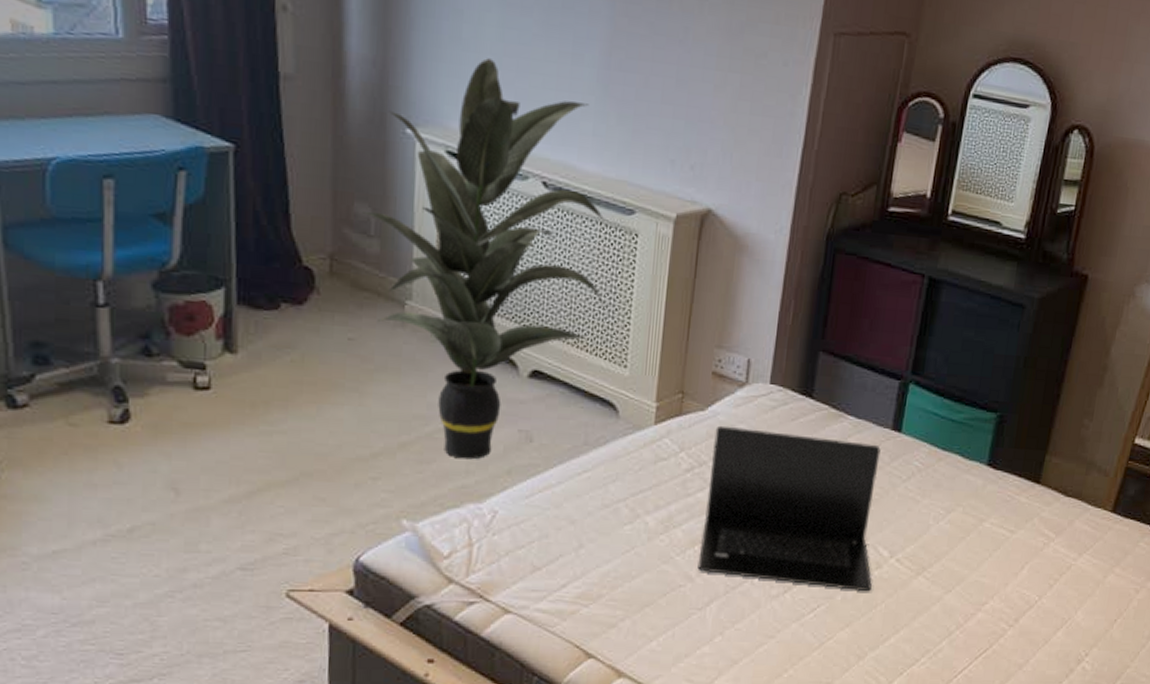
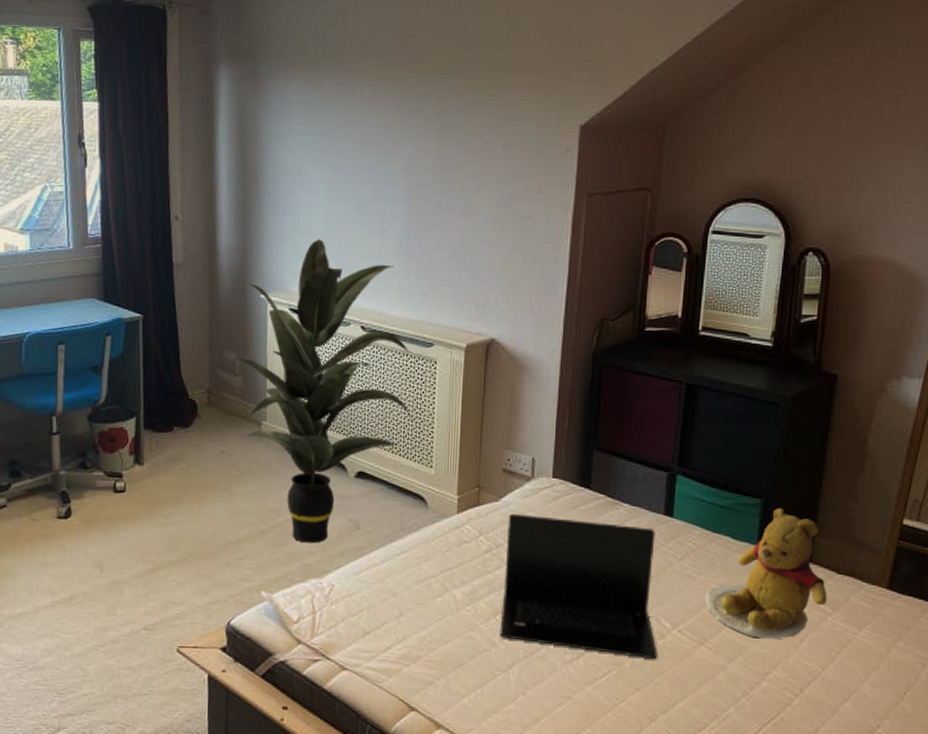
teddy bear: none [927,424,1053,567] -> present [705,508,827,640]

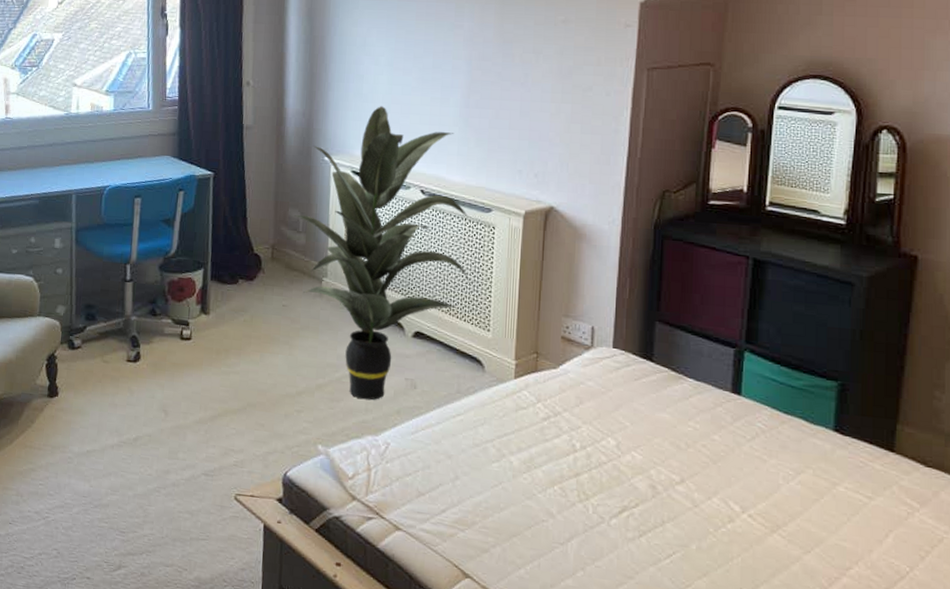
laptop: present [500,513,657,660] -> none [558,381,726,544]
teddy bear: present [705,508,827,640] -> none [777,392,914,533]

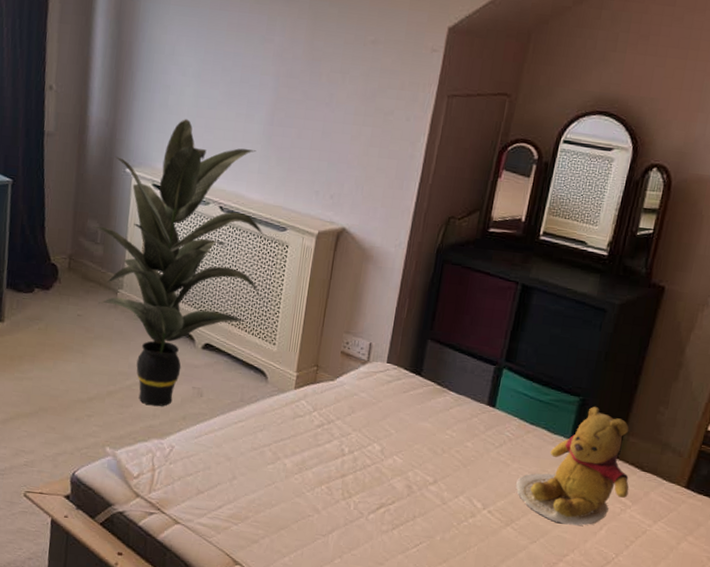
teddy bear: none [777,392,914,533] -> present [516,407,629,526]

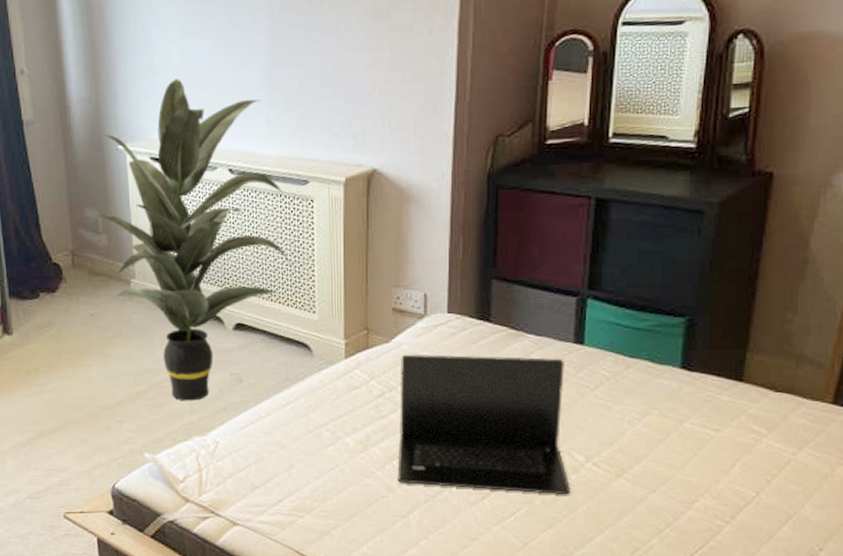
laptop: none [323,393,478,536] -> present [397,354,570,495]
teddy bear: present [516,407,629,526] -> none [622,326,762,466]

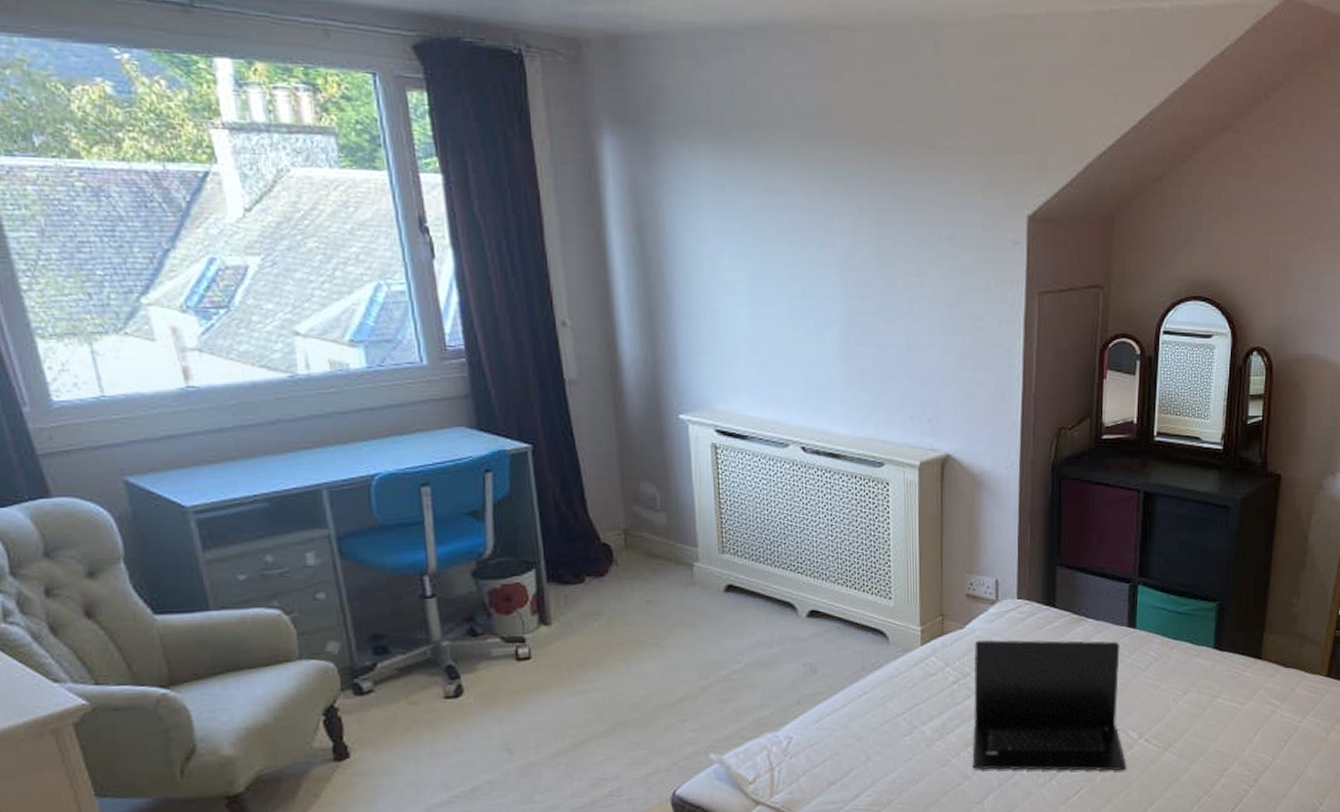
indoor plant: present [92,79,292,401] -> none [648,347,868,695]

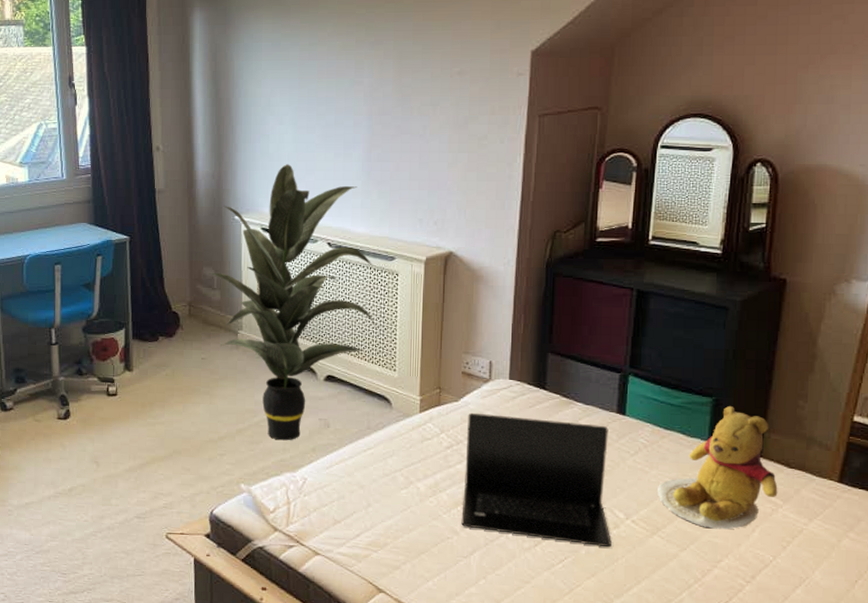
indoor plant: none [648,347,868,695] -> present [209,164,378,441]
teddy bear: none [1168,610,1276,738] -> present [657,406,778,530]

